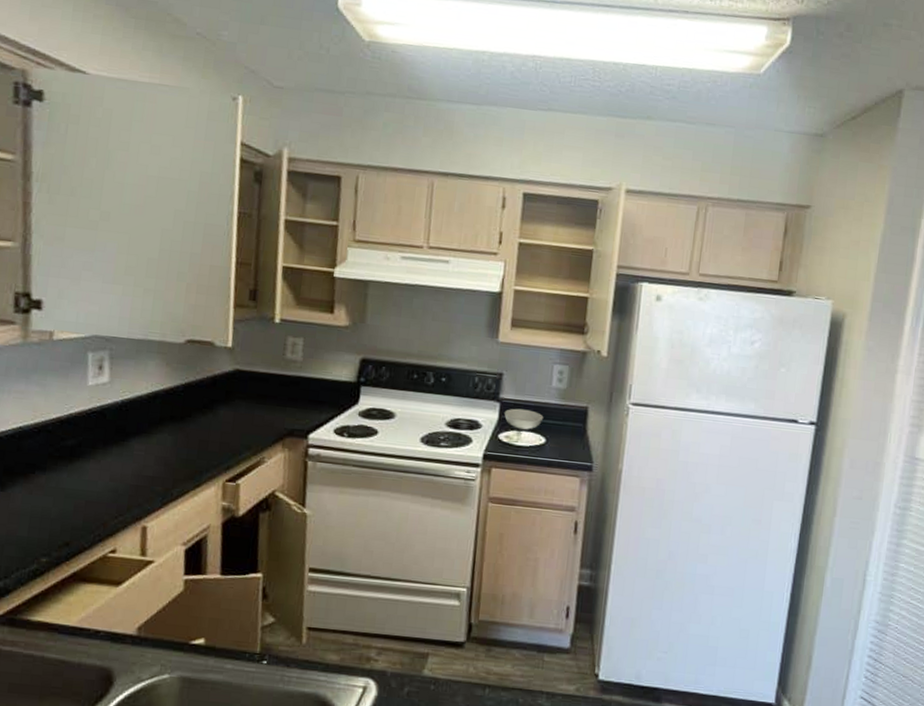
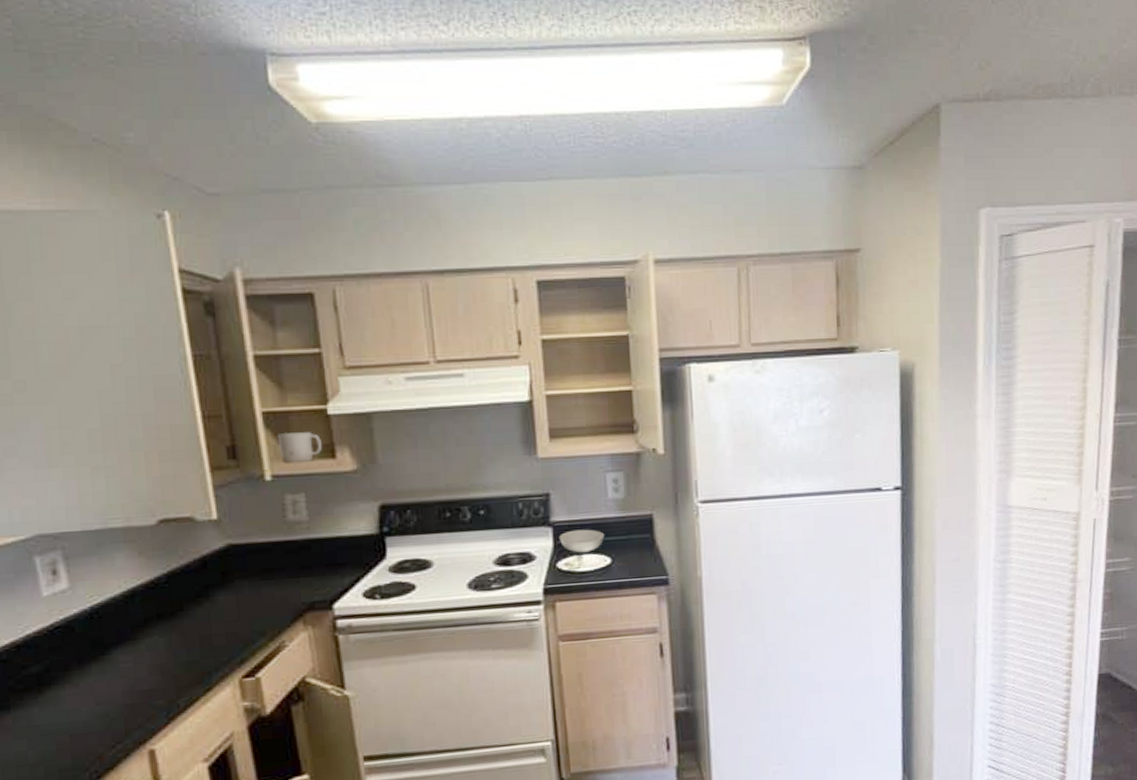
mug: none [290,285,325,314] -> present [277,432,322,465]

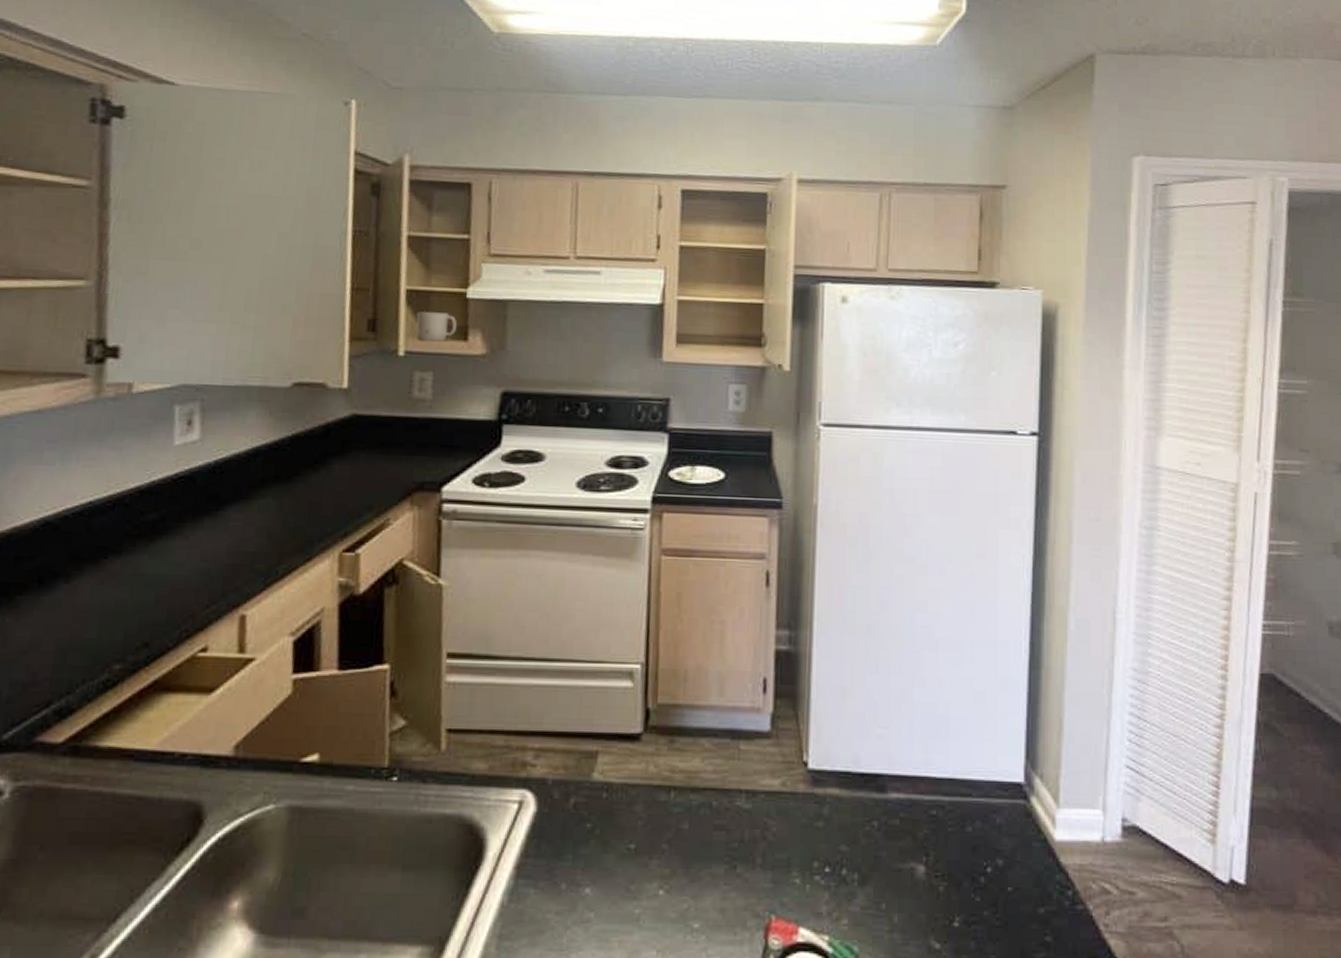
bowl: present [558,529,605,554] -> none [673,439,721,465]

